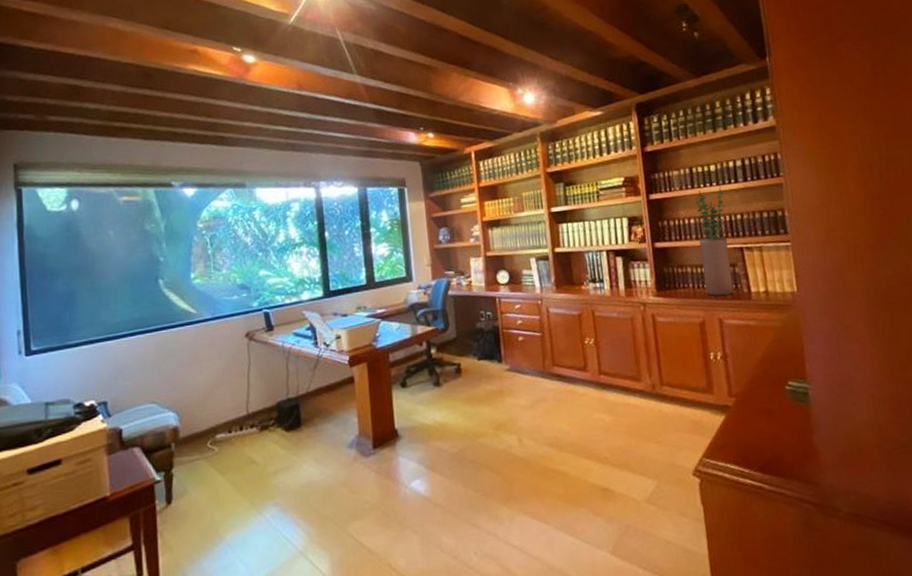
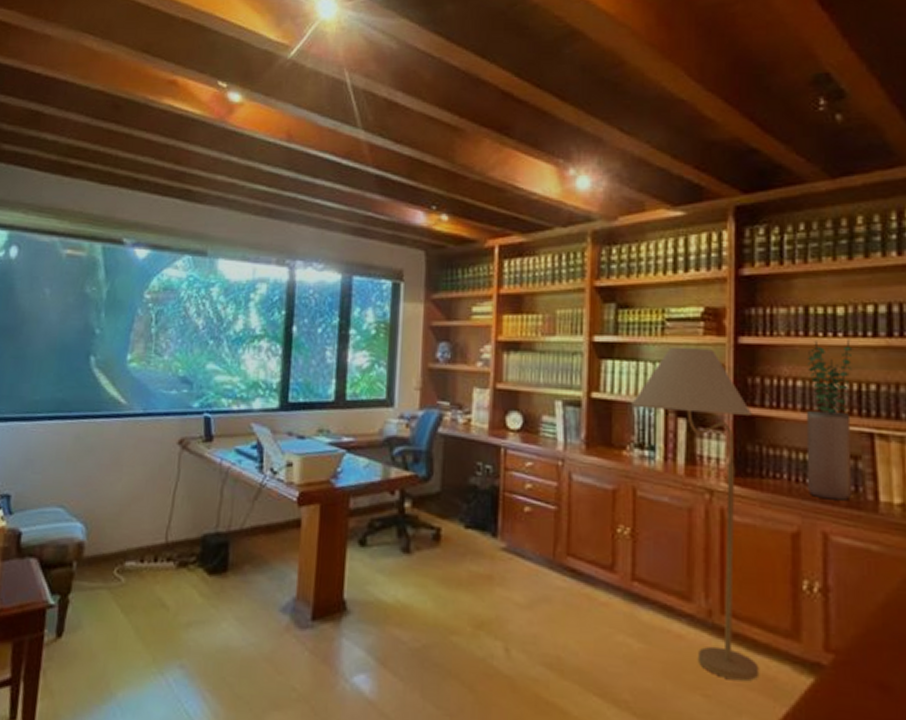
floor lamp: none [583,206,690,428] -> present [631,348,759,682]

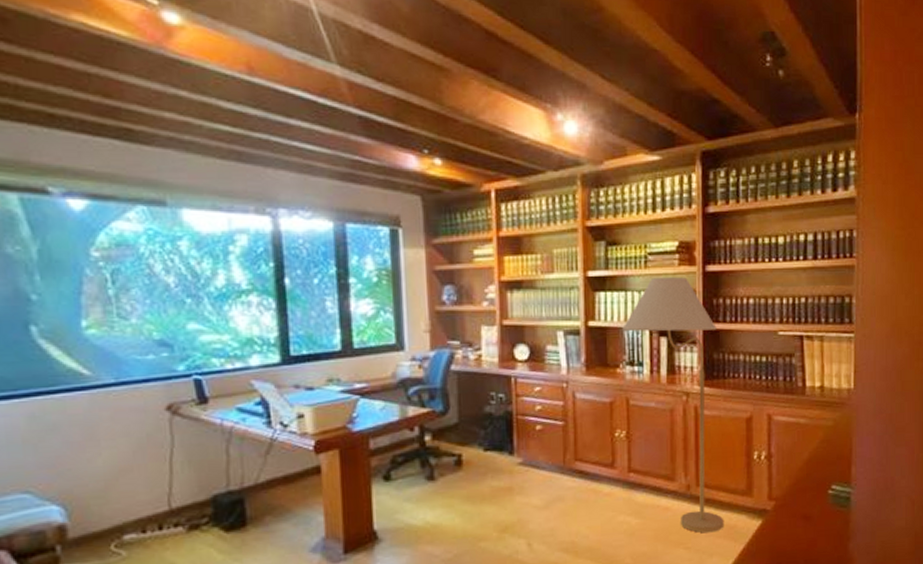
vase: present [806,339,853,501] -> none [756,262,790,390]

